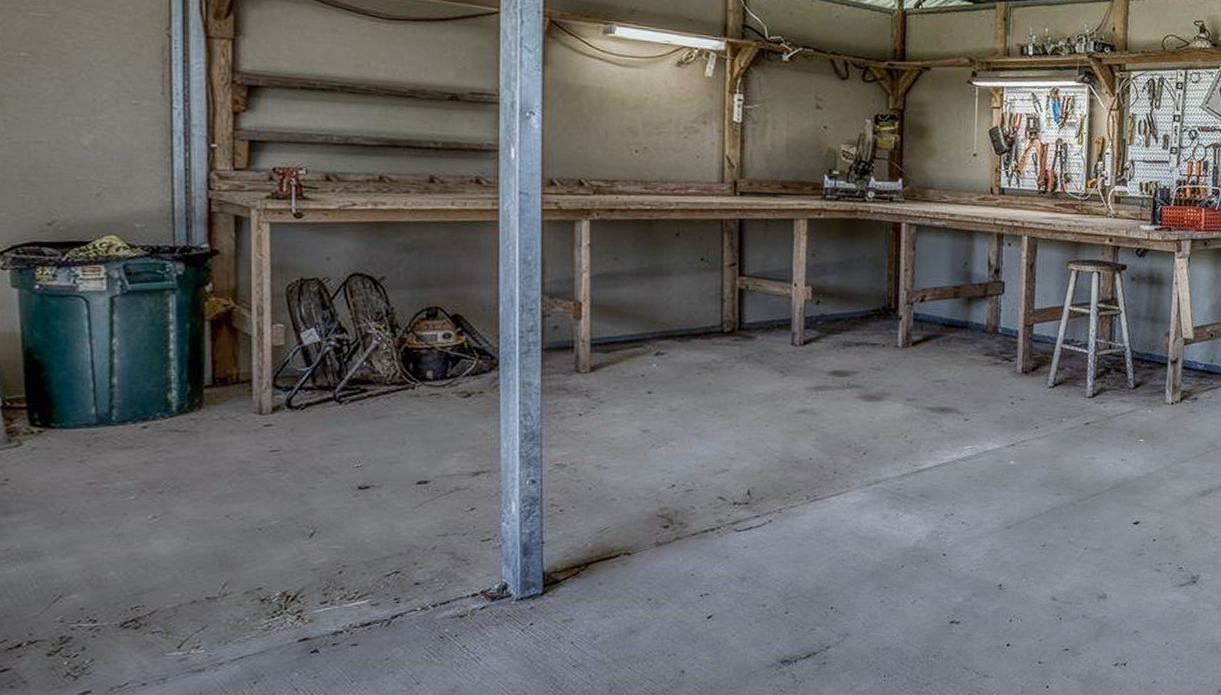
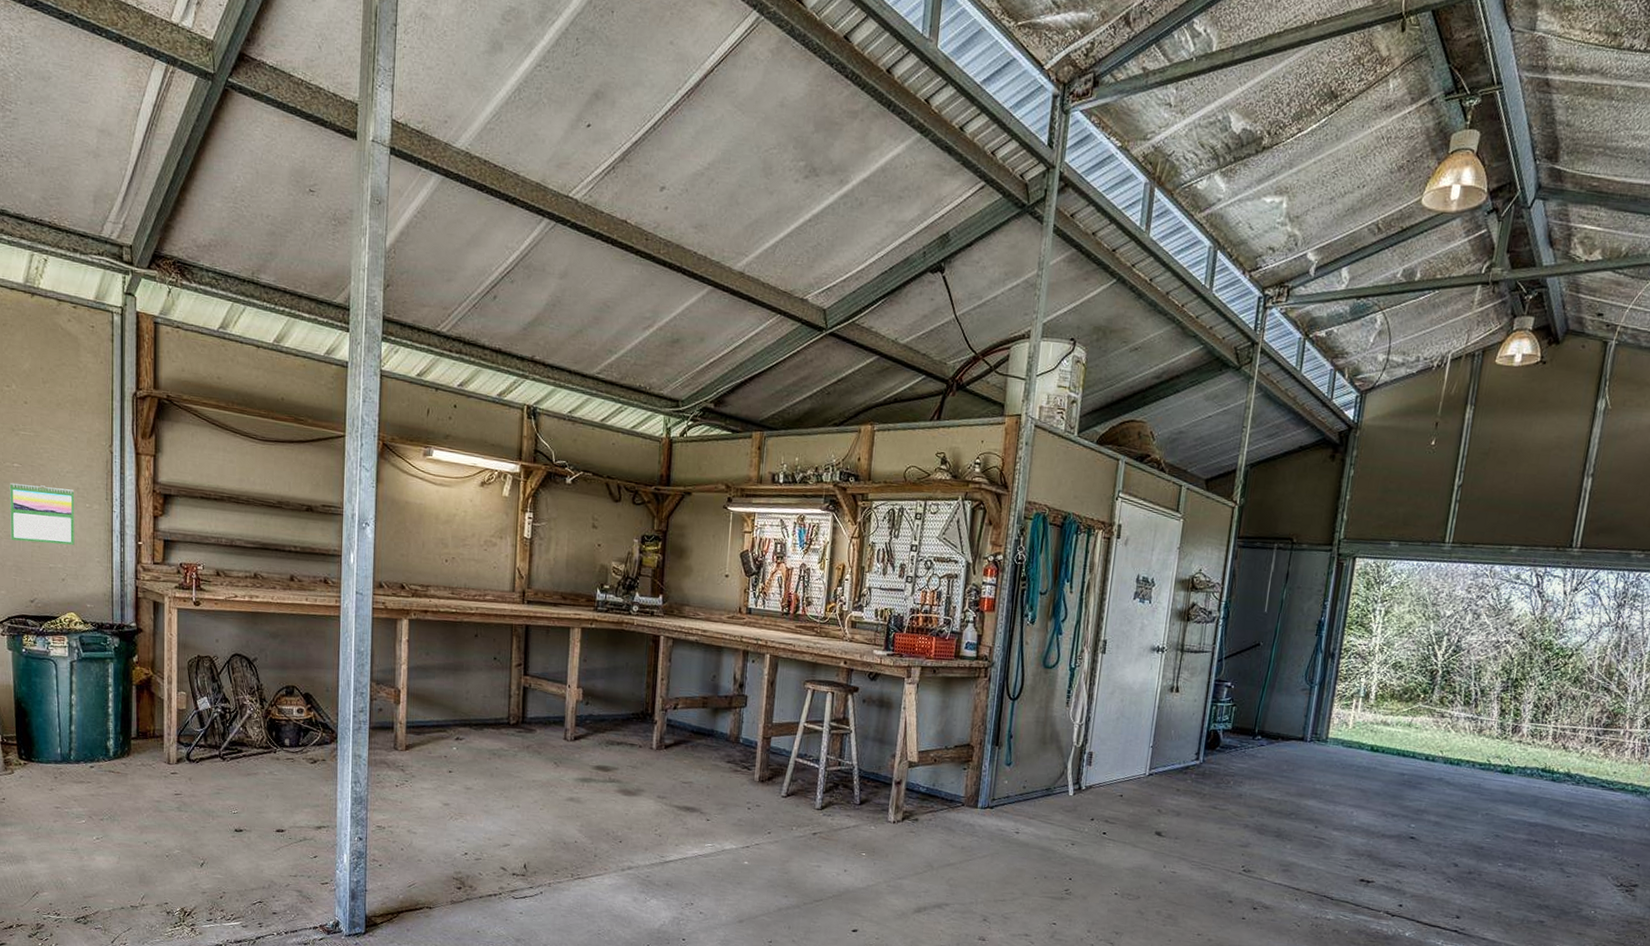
calendar: none [13,77,115,151] -> present [9,483,75,545]

